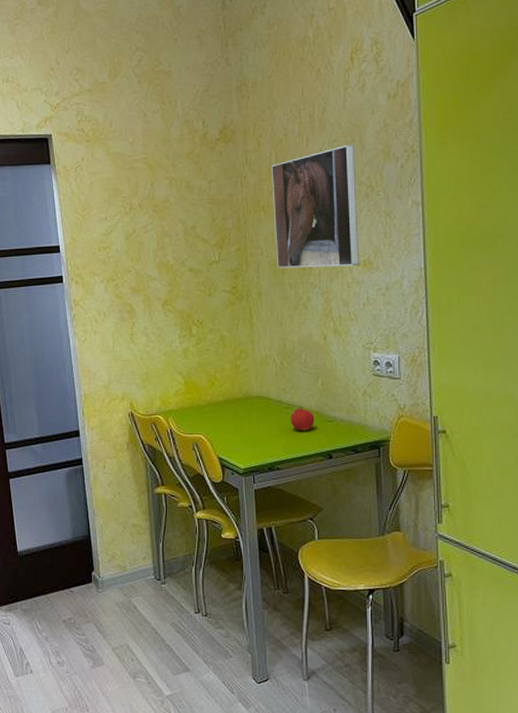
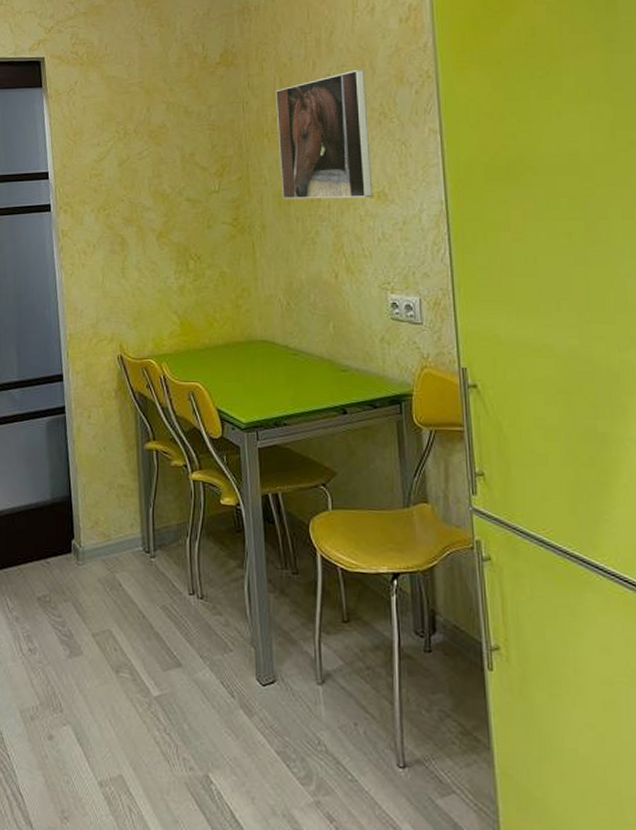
fruit: present [290,406,315,431] -> none [298,352,326,381]

